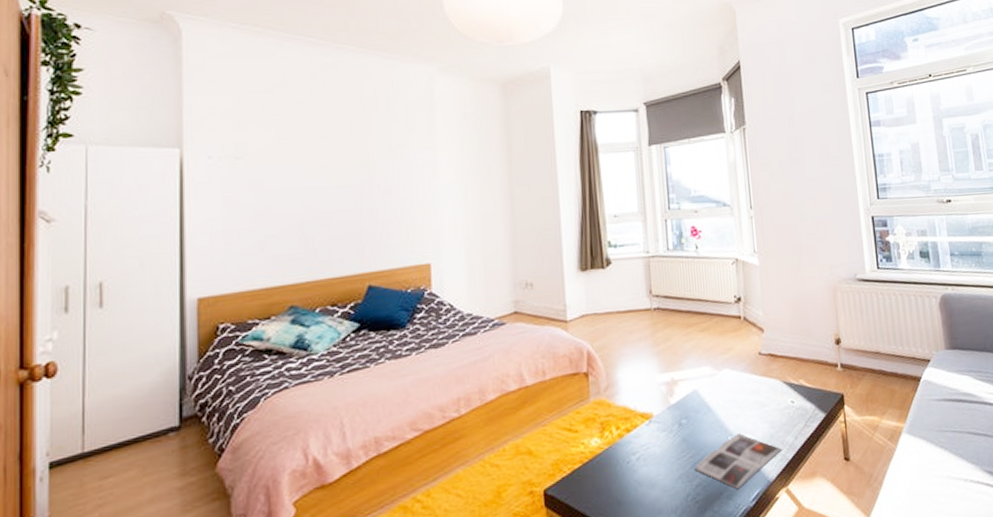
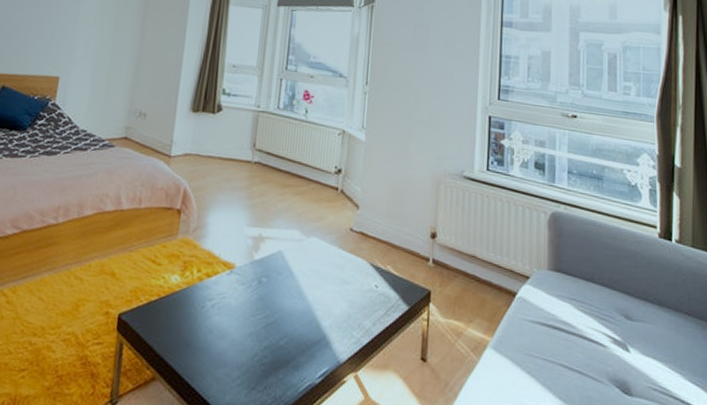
magazine: present [694,433,781,490] -> none [266,305,357,362]

